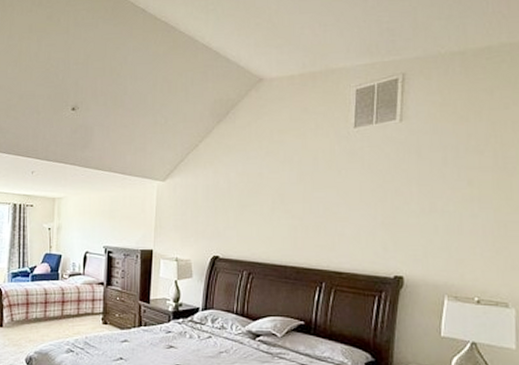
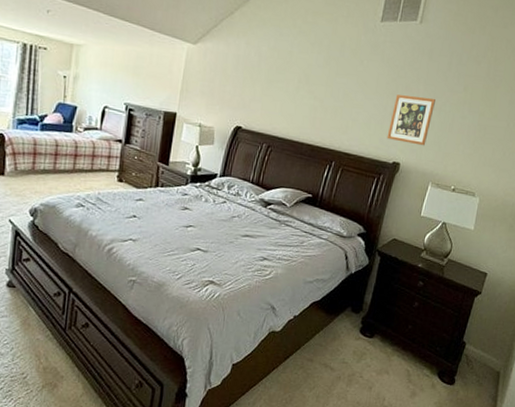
picture frame: none [382,199,435,254] -> present [387,95,436,146]

